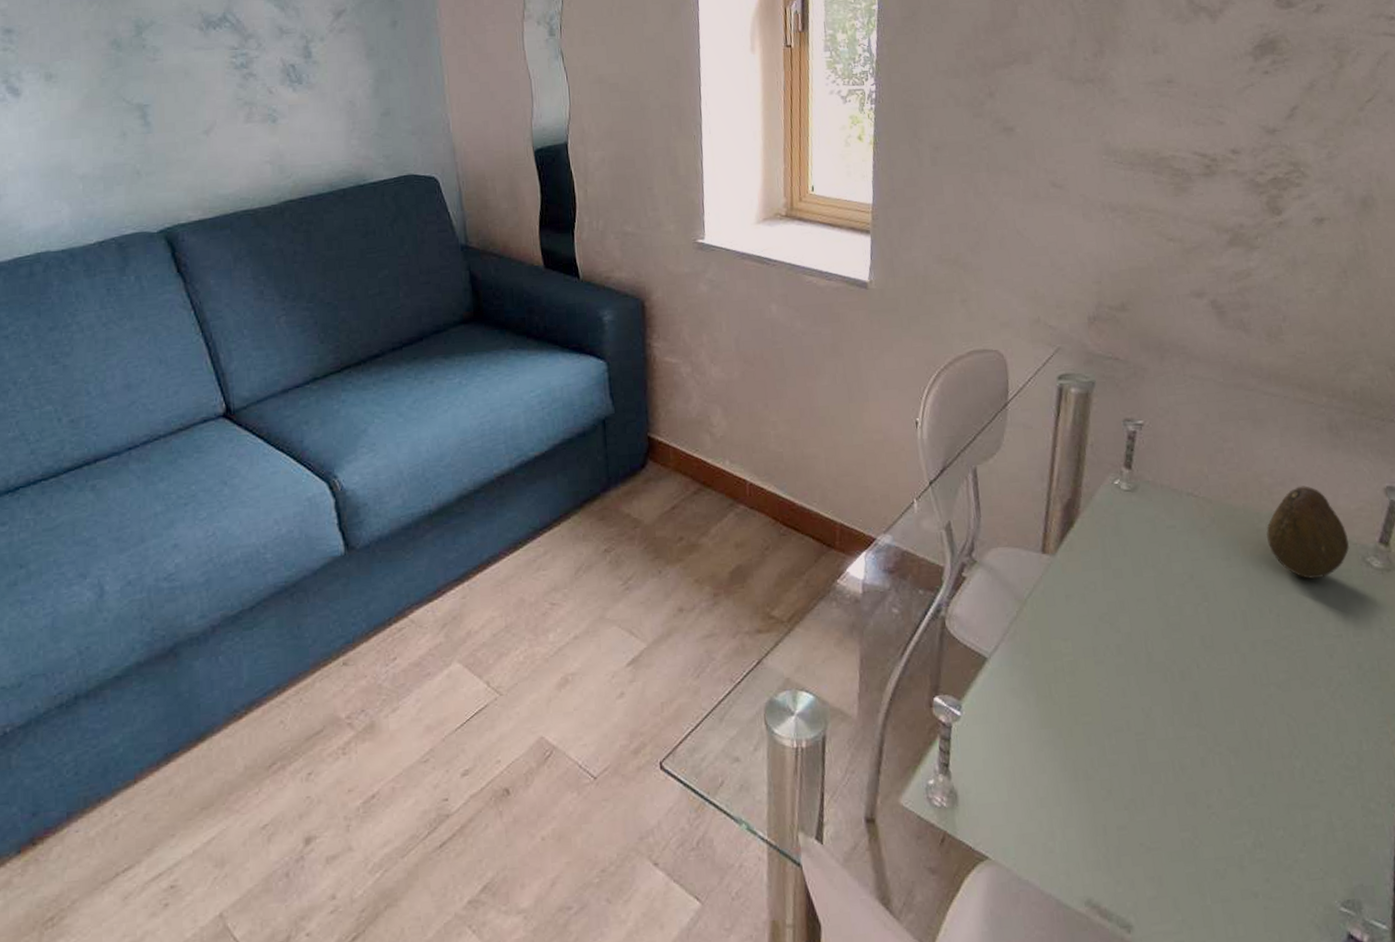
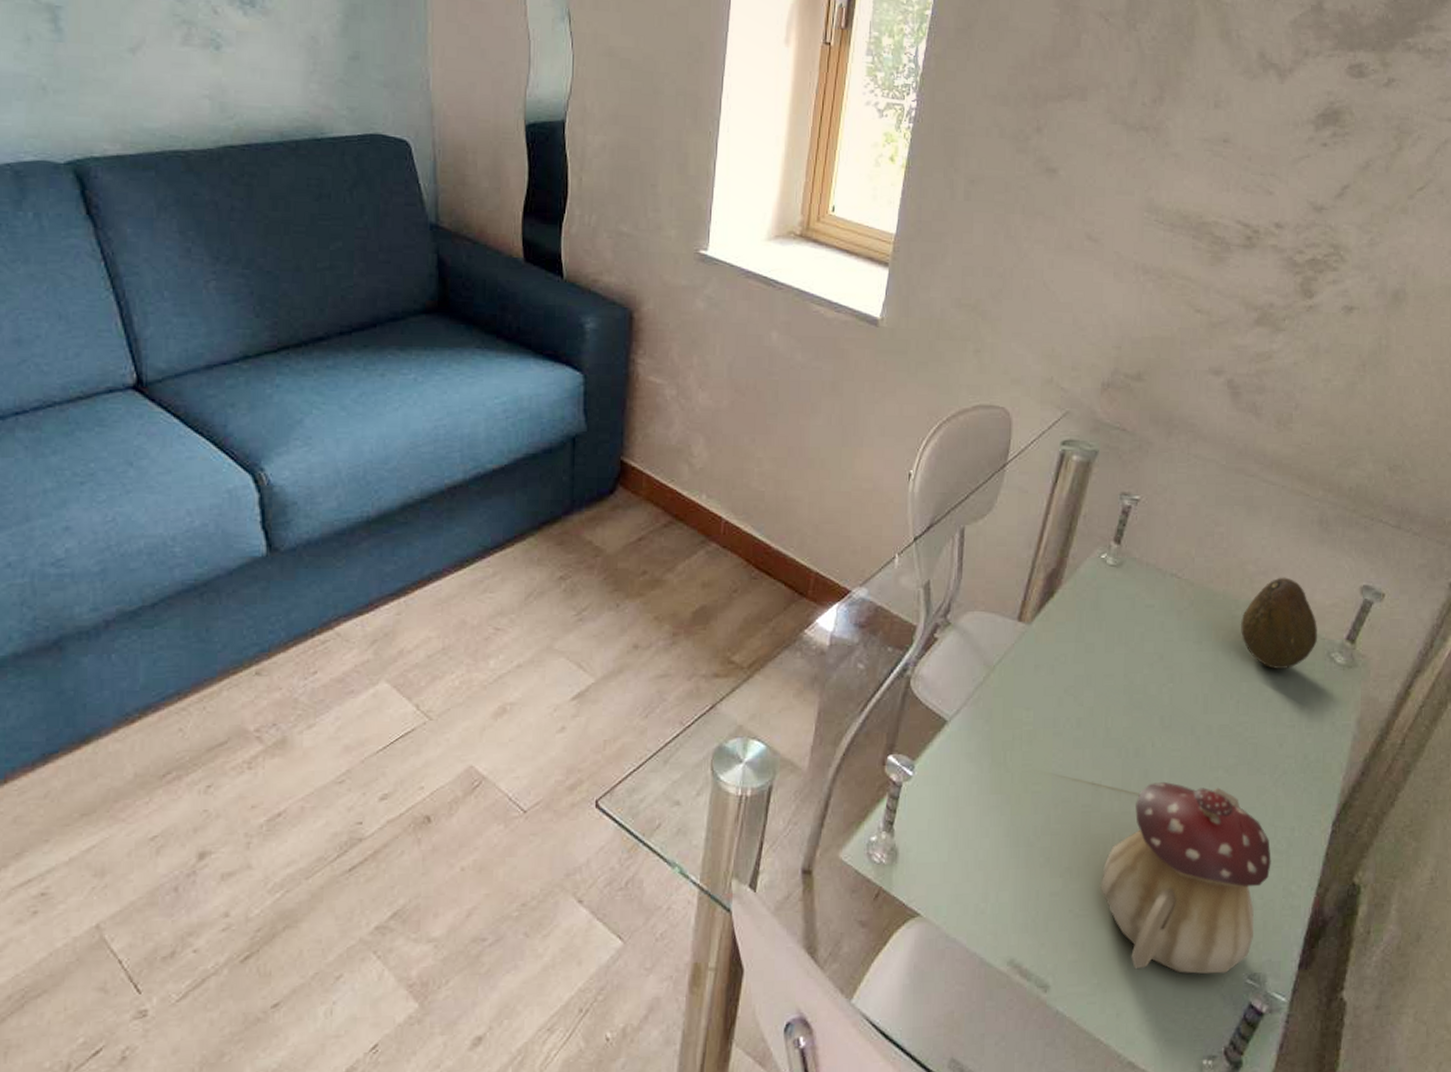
teapot: none [1168,702,1345,905] -> present [1100,781,1271,975]

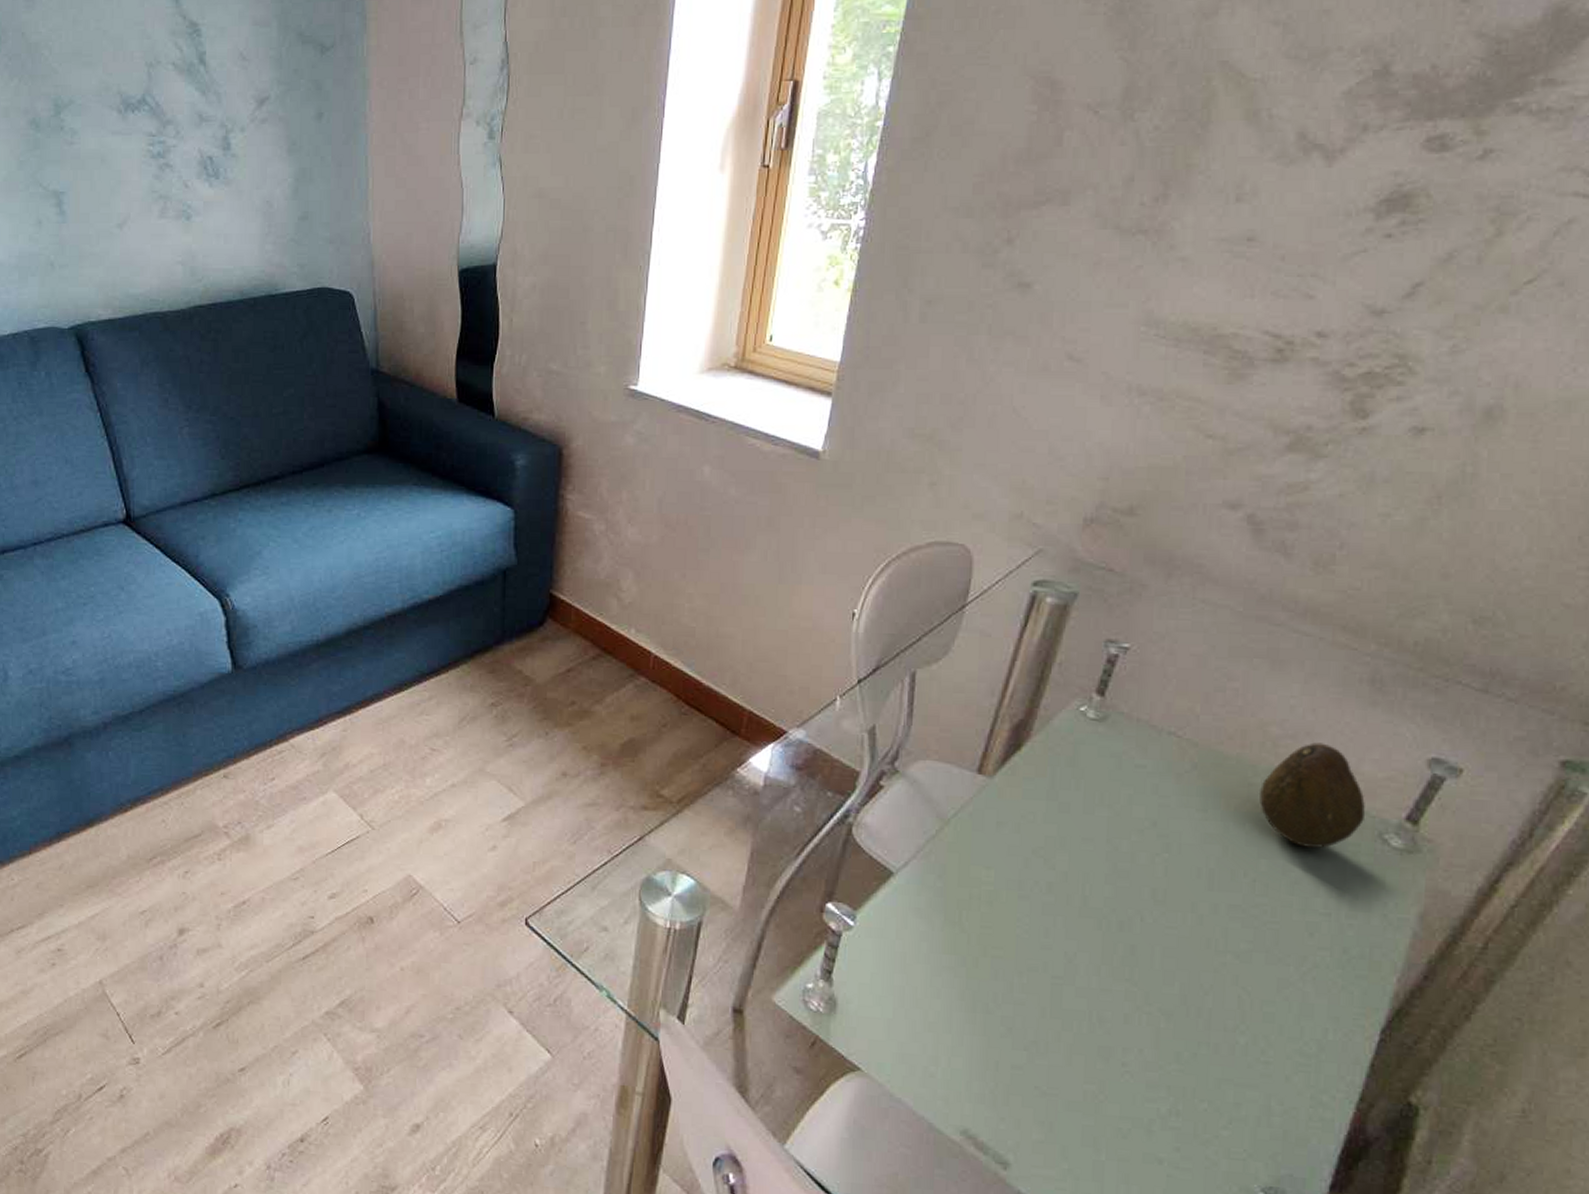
teapot: present [1100,781,1271,975] -> none [1073,960,1296,1182]

